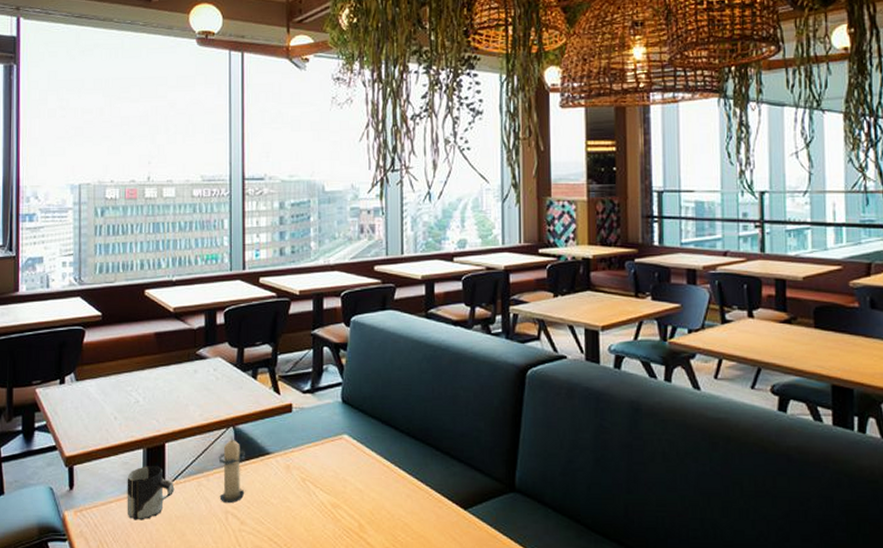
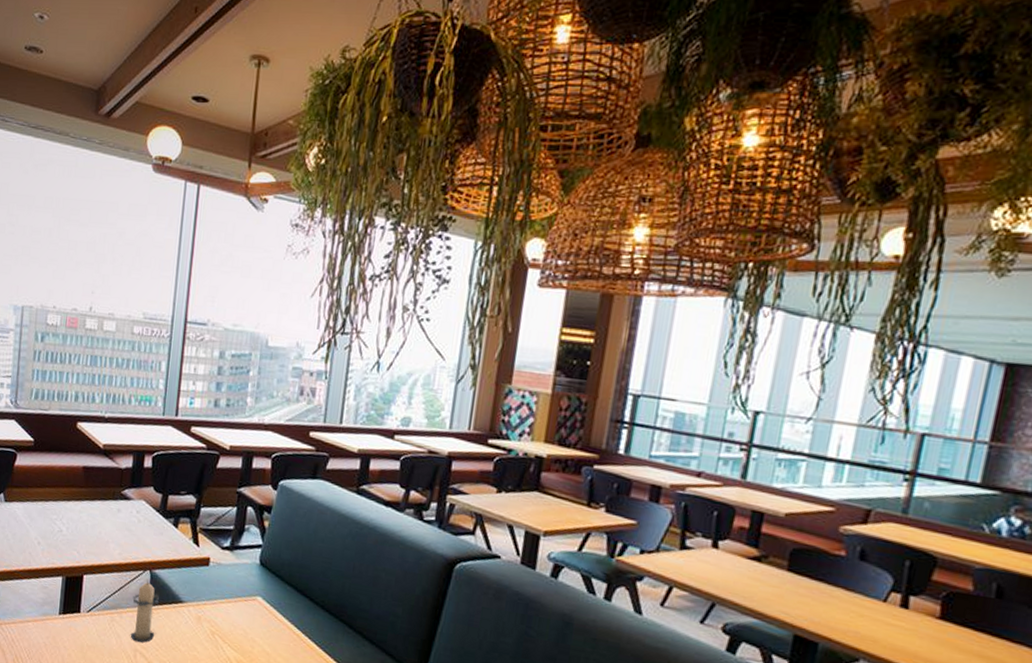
cup: present [127,465,175,521] -> none [42,593,89,644]

